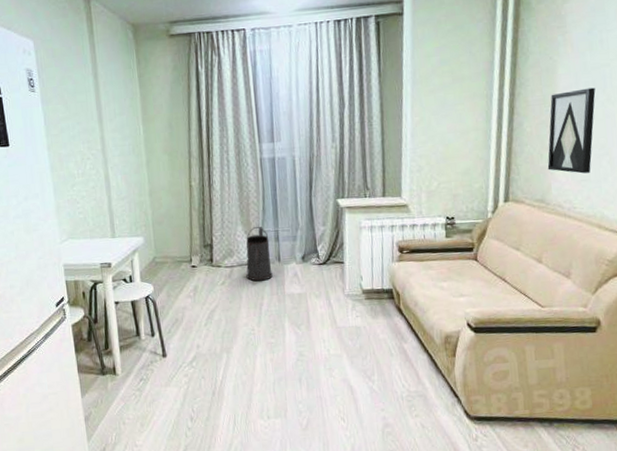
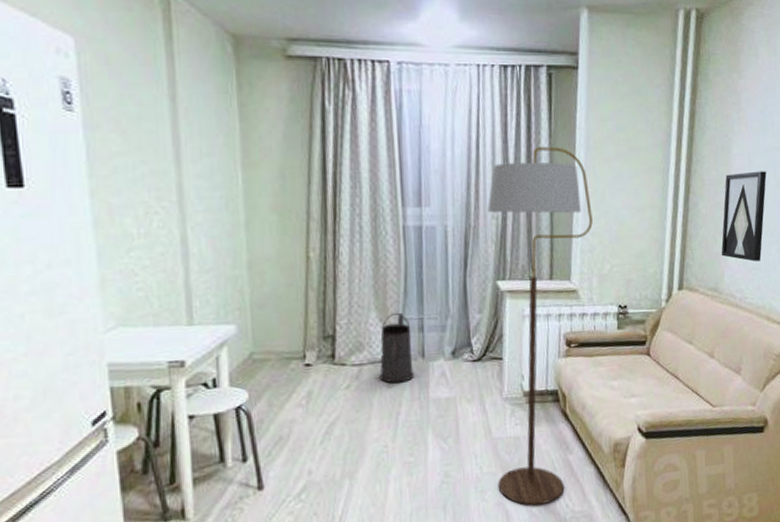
floor lamp: none [327,84,420,384] -> present [487,147,593,506]

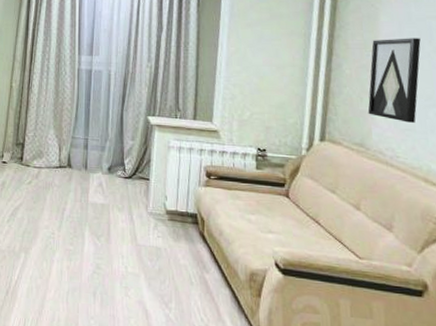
watering can: present [379,312,414,383] -> none [52,132,78,186]
floor lamp: present [487,147,593,506] -> none [140,14,234,313]

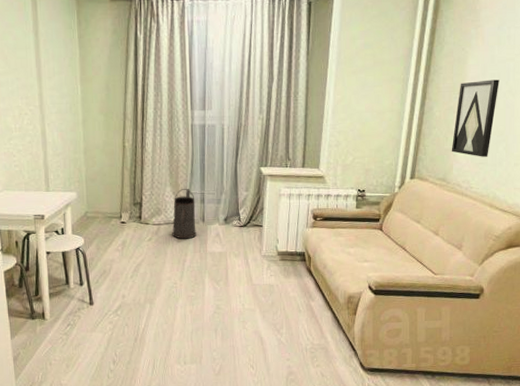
watering can: none [52,132,78,186] -> present [172,188,196,239]

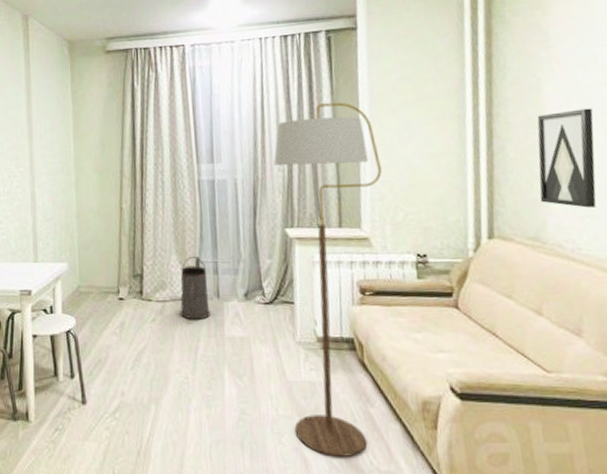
floor lamp: none [255,62,340,336] -> present [273,102,382,457]

